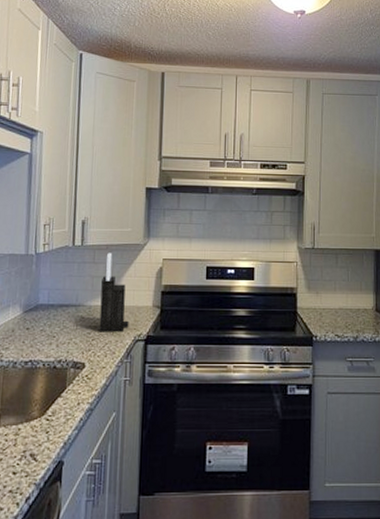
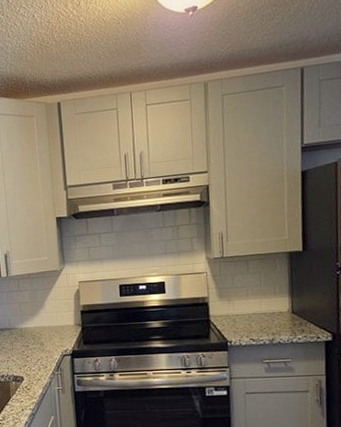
knife block: present [99,252,129,332] -> none [28,280,56,350]

